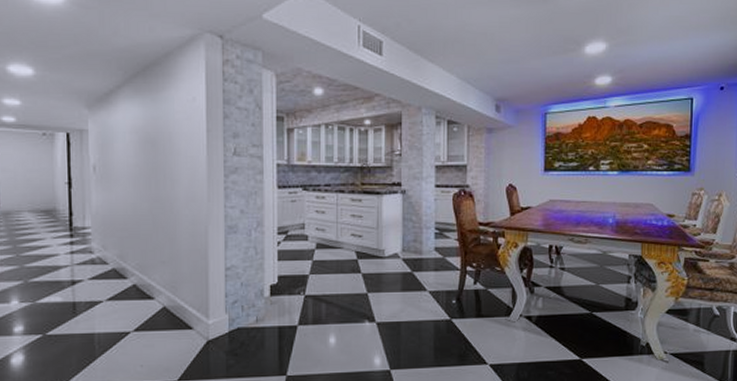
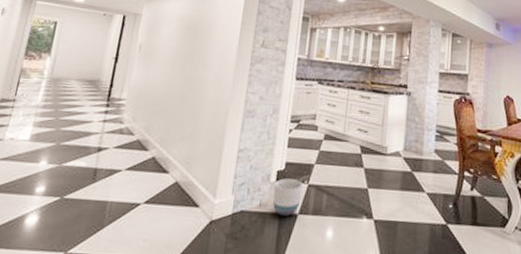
planter: none [269,292,299,329] -> present [272,178,303,216]

